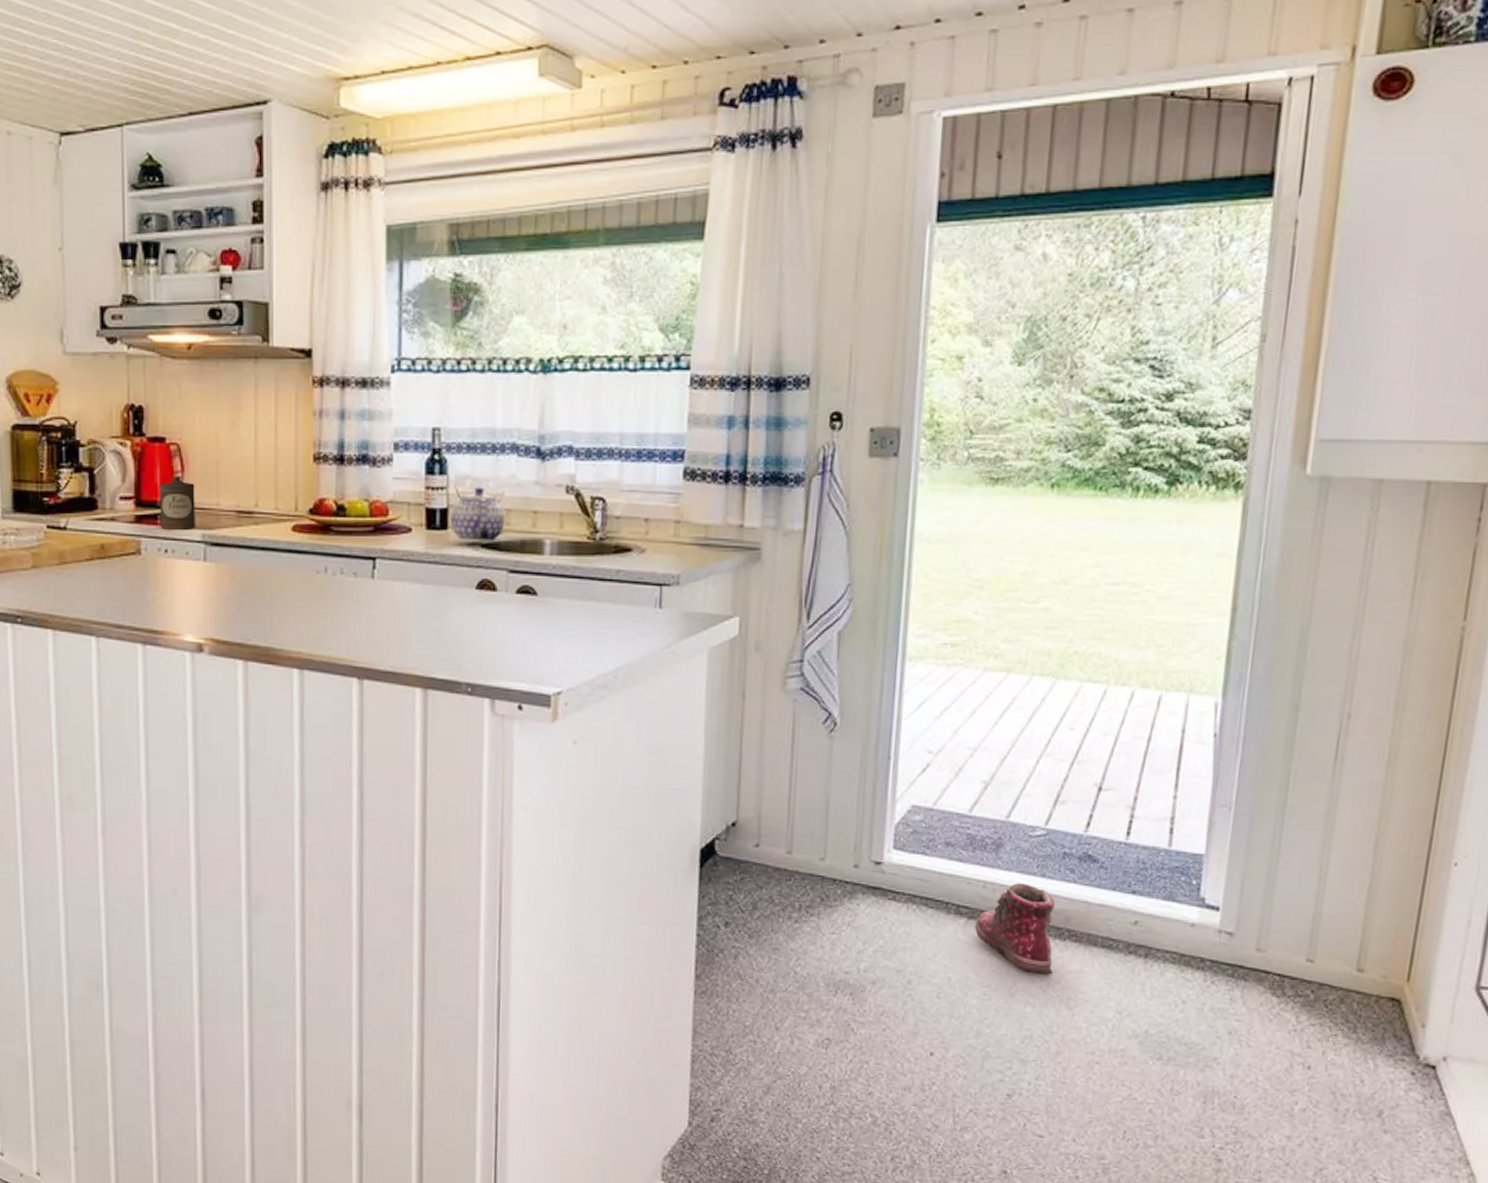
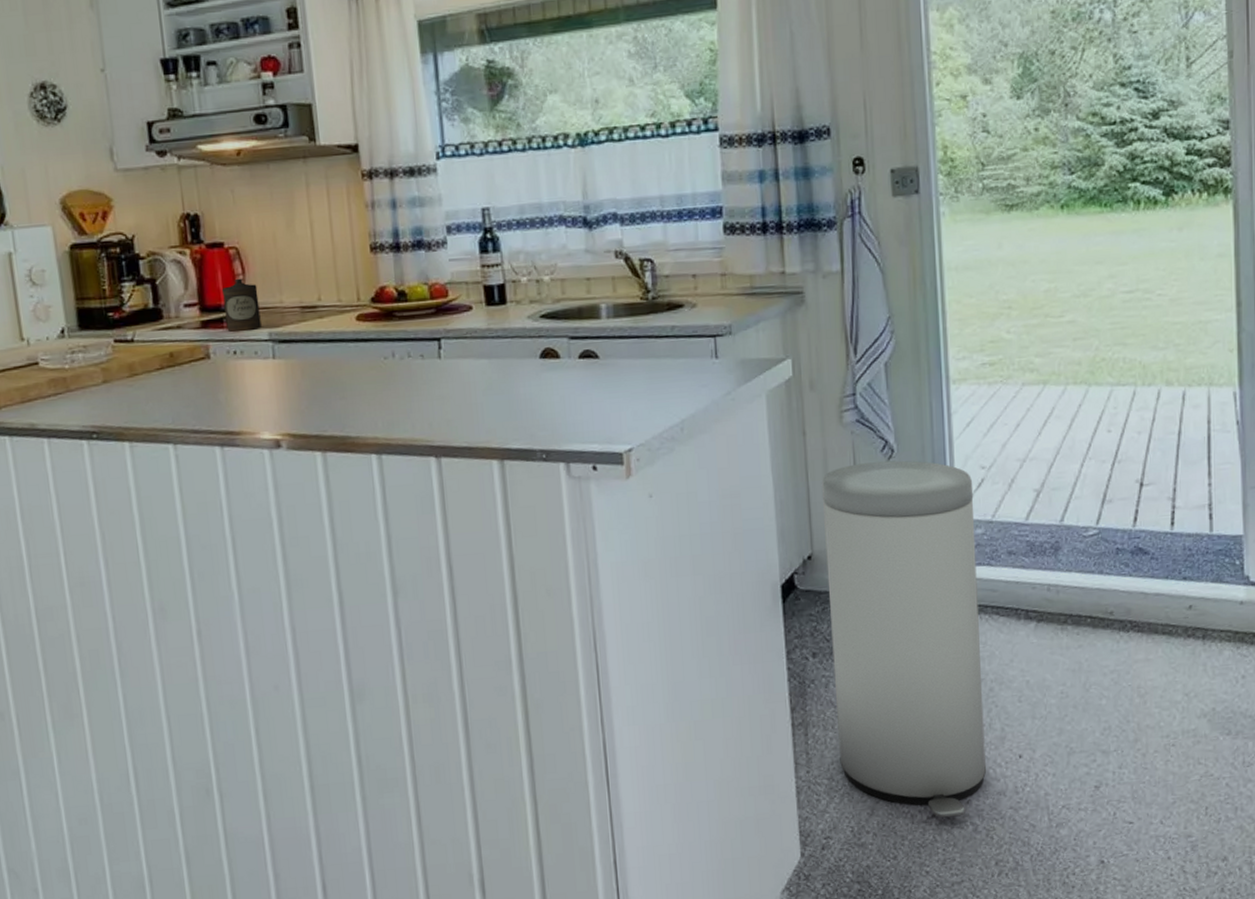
teapot: present [449,487,506,543] -> none [507,260,561,314]
pedal bin: none [740,733,918,1107] -> present [821,460,987,818]
boot: present [974,883,1056,975] -> none [1044,582,1121,668]

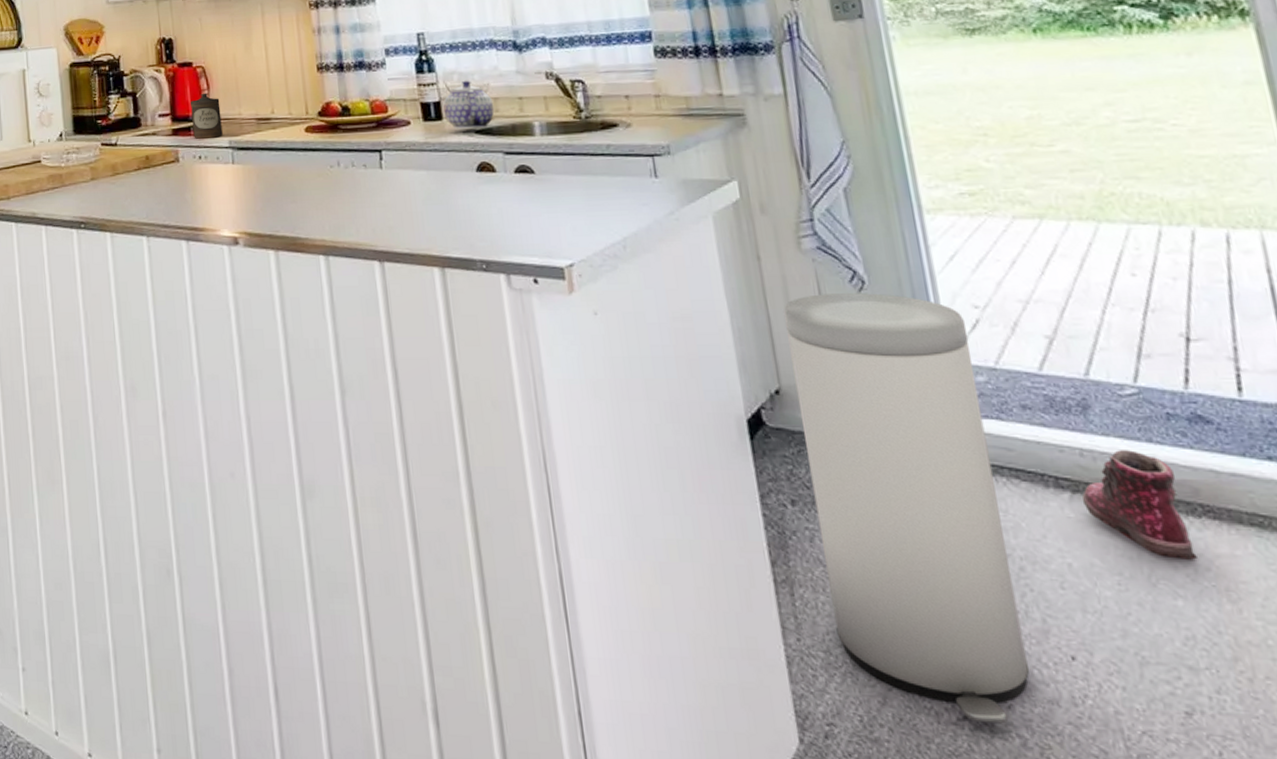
teapot: none [507,260,561,314] -> present [442,80,495,130]
boot: none [1044,582,1121,668] -> present [1081,450,1197,560]

